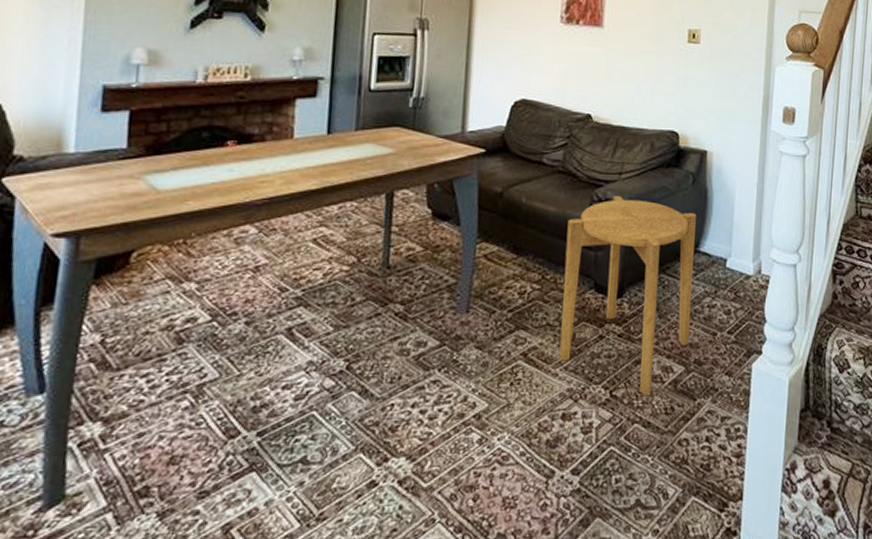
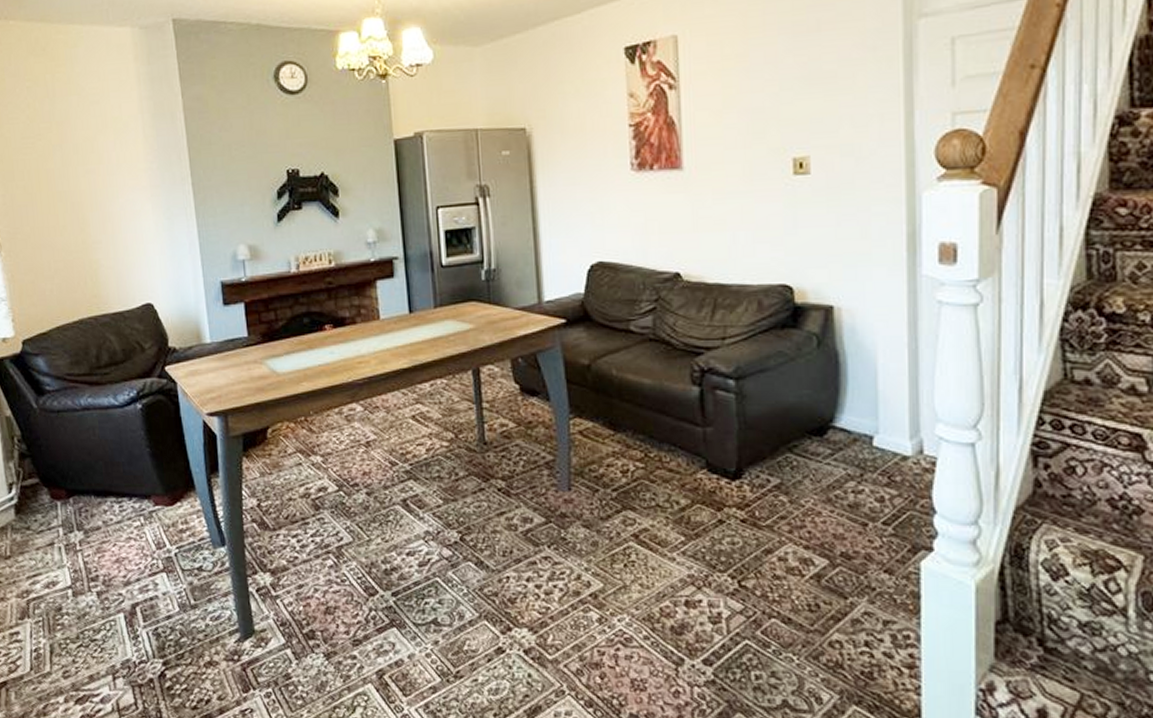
side table: present [559,196,696,395] -> none [667,365,832,588]

